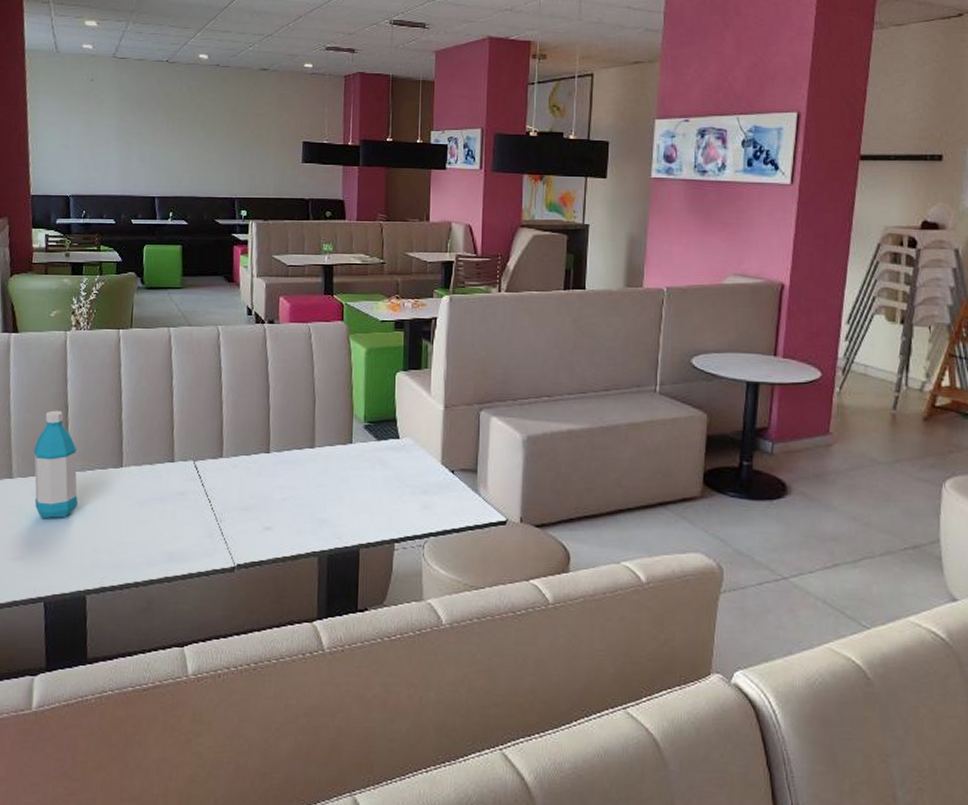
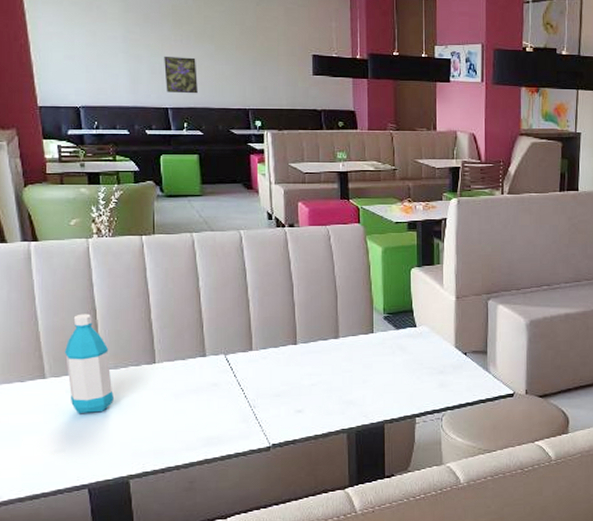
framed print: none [154,144,186,182] -> present [164,56,198,94]

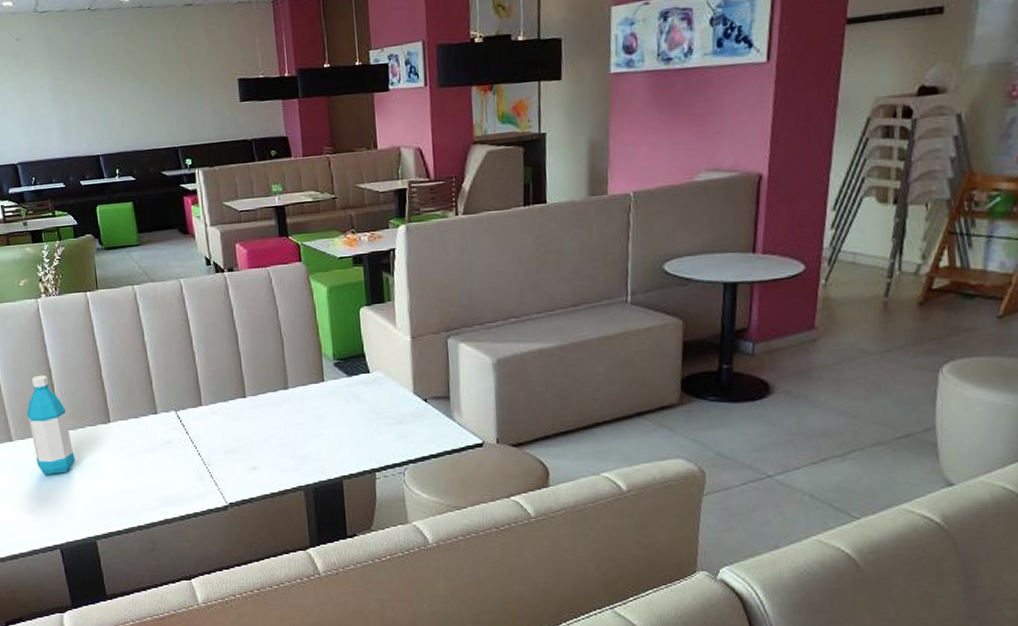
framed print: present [164,56,198,94] -> none [91,97,126,139]

